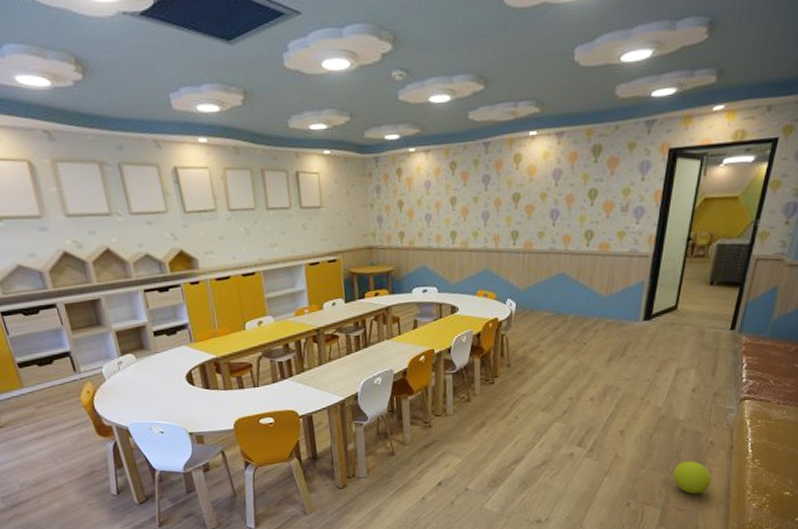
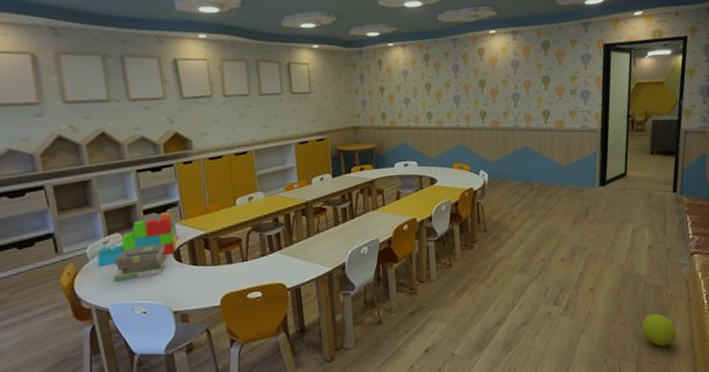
building blocks: none [113,334,190,387] -> present [97,211,178,267]
books: none [129,365,181,401] -> present [113,243,168,282]

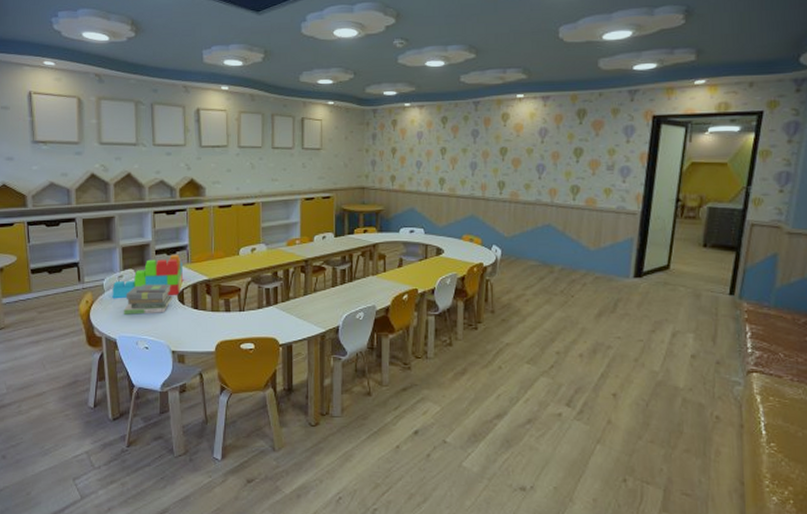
ball: present [642,314,677,347] -> none [674,436,721,477]

